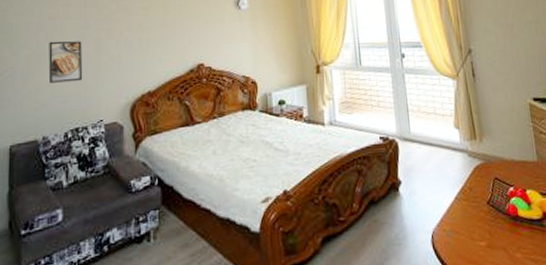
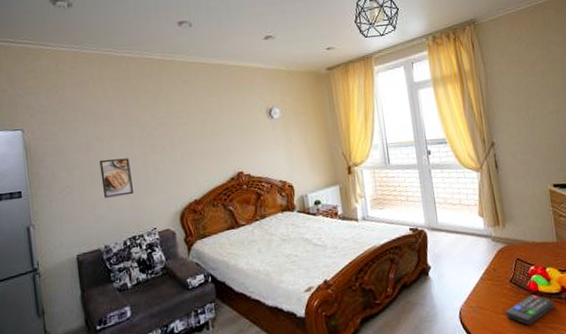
remote control: none [483,220,537,256] -> present [506,294,555,326]

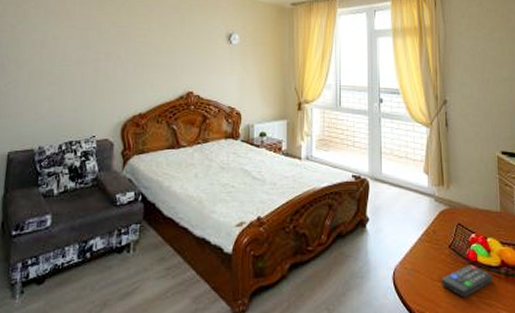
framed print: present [99,158,134,198] -> none [48,59,82,98]

